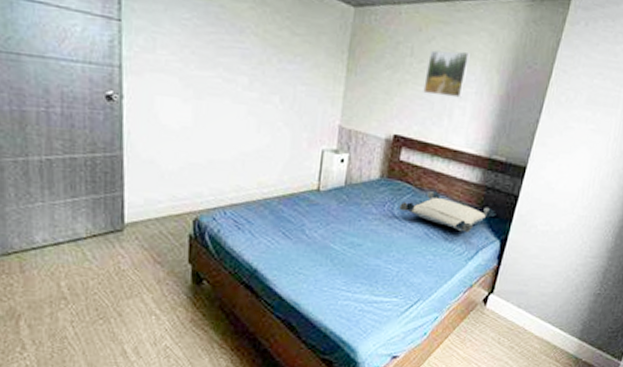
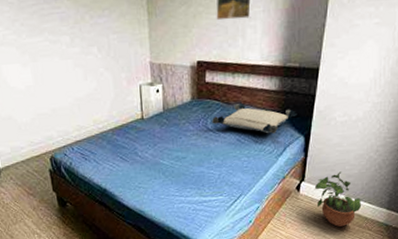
potted plant: none [504,288,553,353] -> present [315,171,362,227]

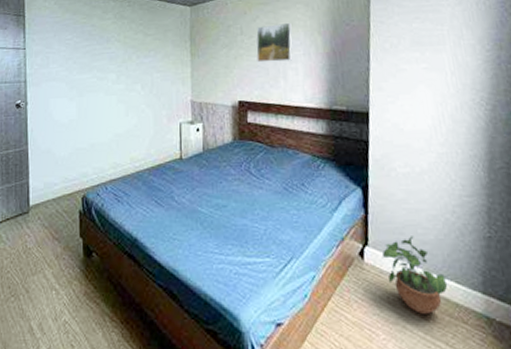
pillow: present [212,103,297,134] -> none [255,147,351,183]

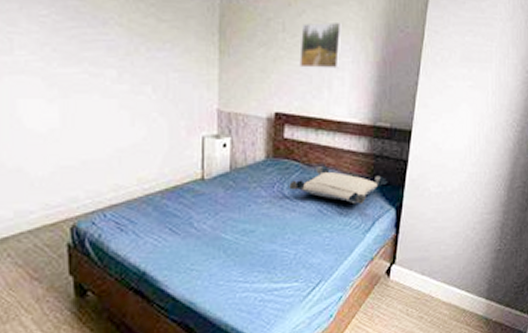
pillow: none [255,147,351,183] -> present [289,166,388,204]
potted plant: present [382,236,448,314] -> none [408,252,459,322]

